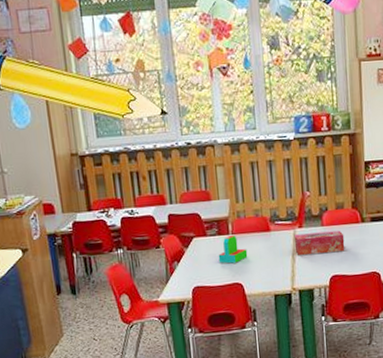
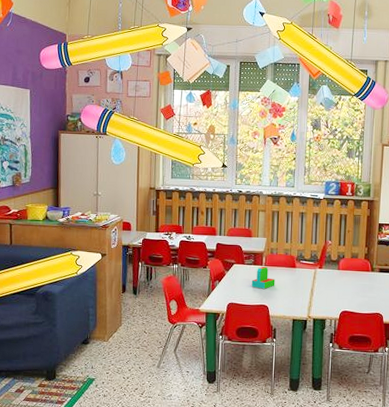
tissue box: present [294,230,345,255] -> none [314,273,356,293]

